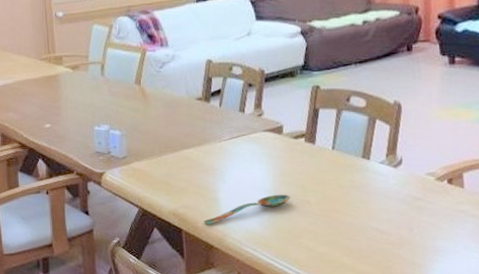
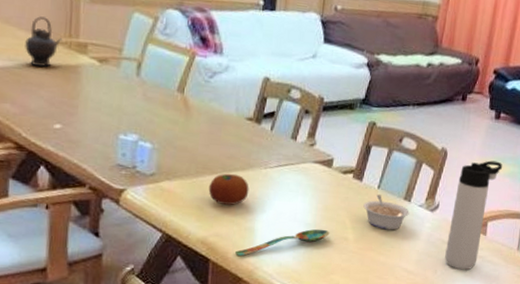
teapot: none [18,41,44,80] -> present [25,16,63,67]
fruit: none [172,149,208,178] -> present [208,173,249,205]
legume: none [320,155,371,190] -> present [363,194,409,230]
thermos bottle: none [418,108,468,227] -> present [445,160,502,270]

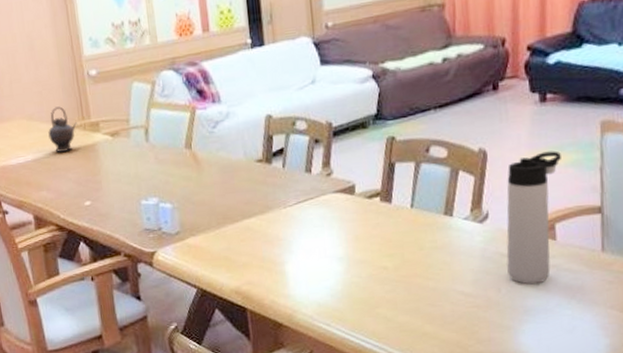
fruit: present [208,173,249,205] -> none [232,218,273,252]
spoon: present [235,229,330,256] -> none [271,261,366,301]
legume: present [363,194,409,230] -> none [398,214,454,252]

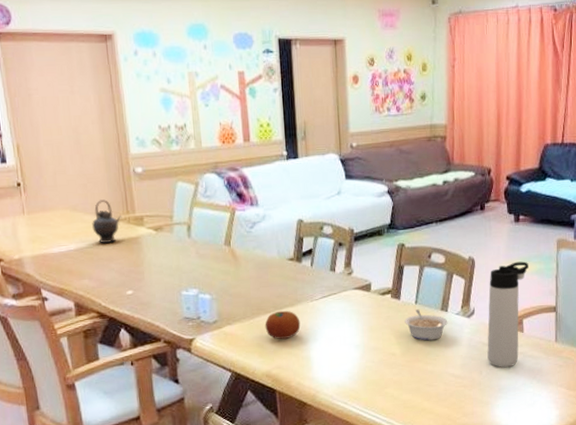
fruit: none [232,218,273,252] -> present [265,310,301,339]
legume: none [398,214,454,252] -> present [405,309,448,341]

